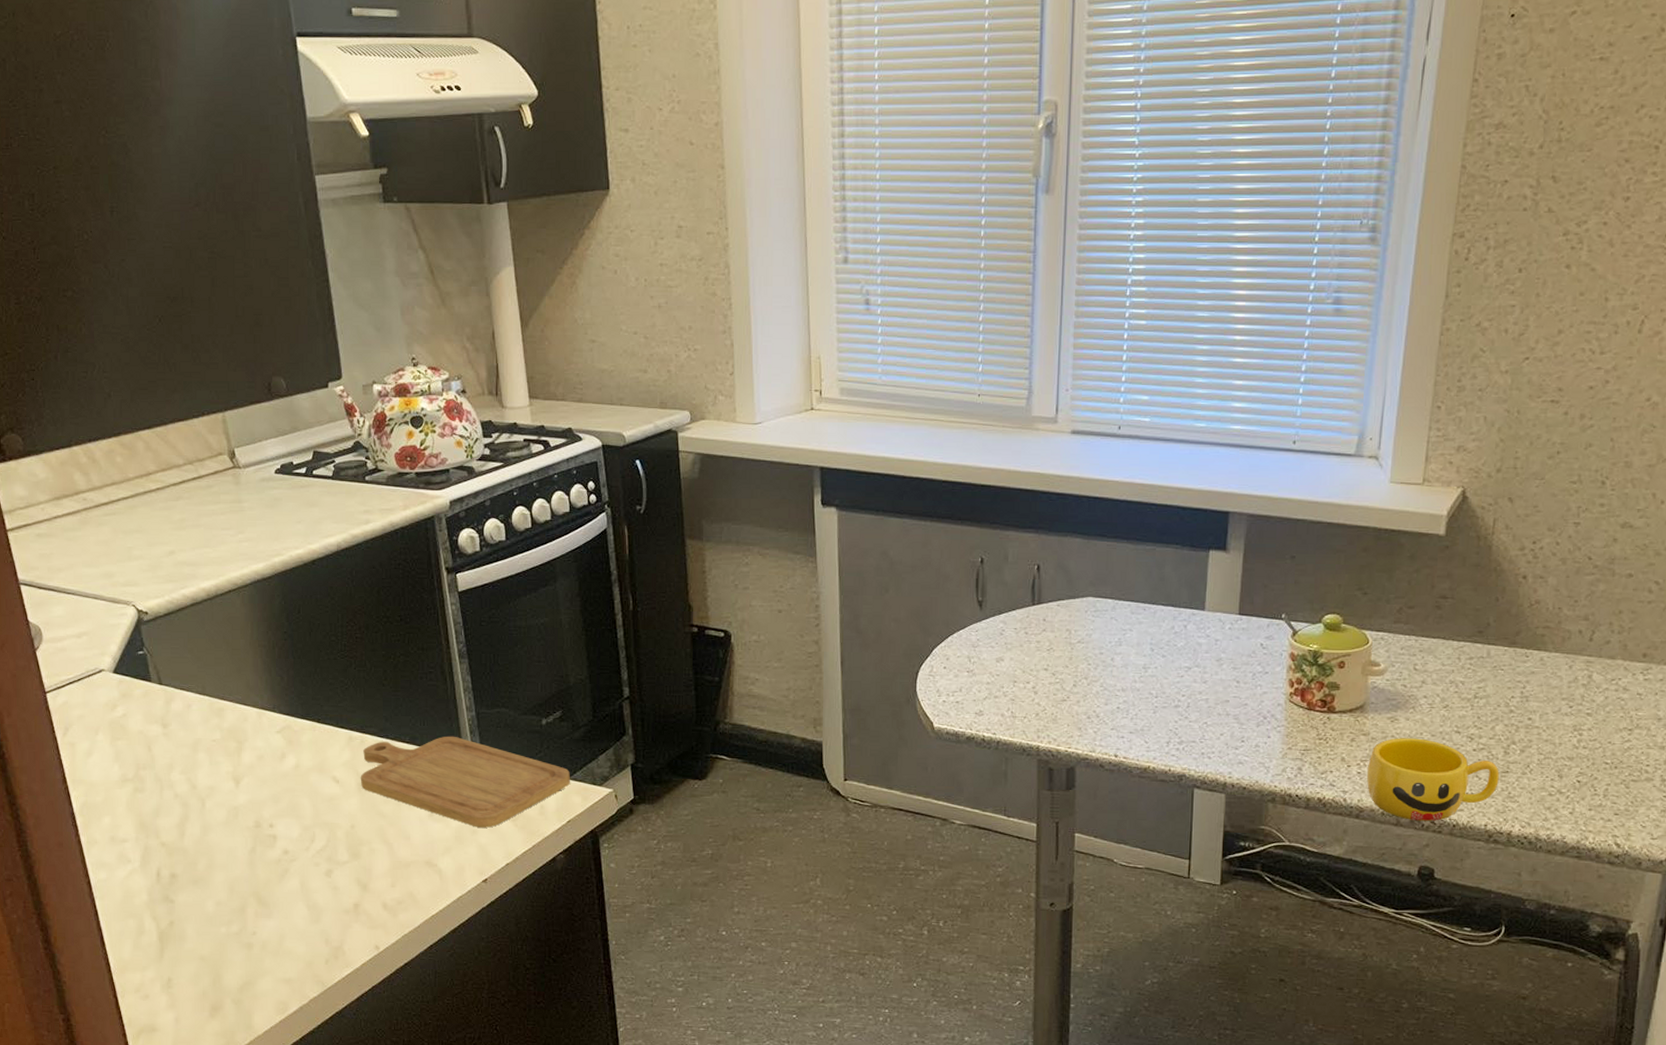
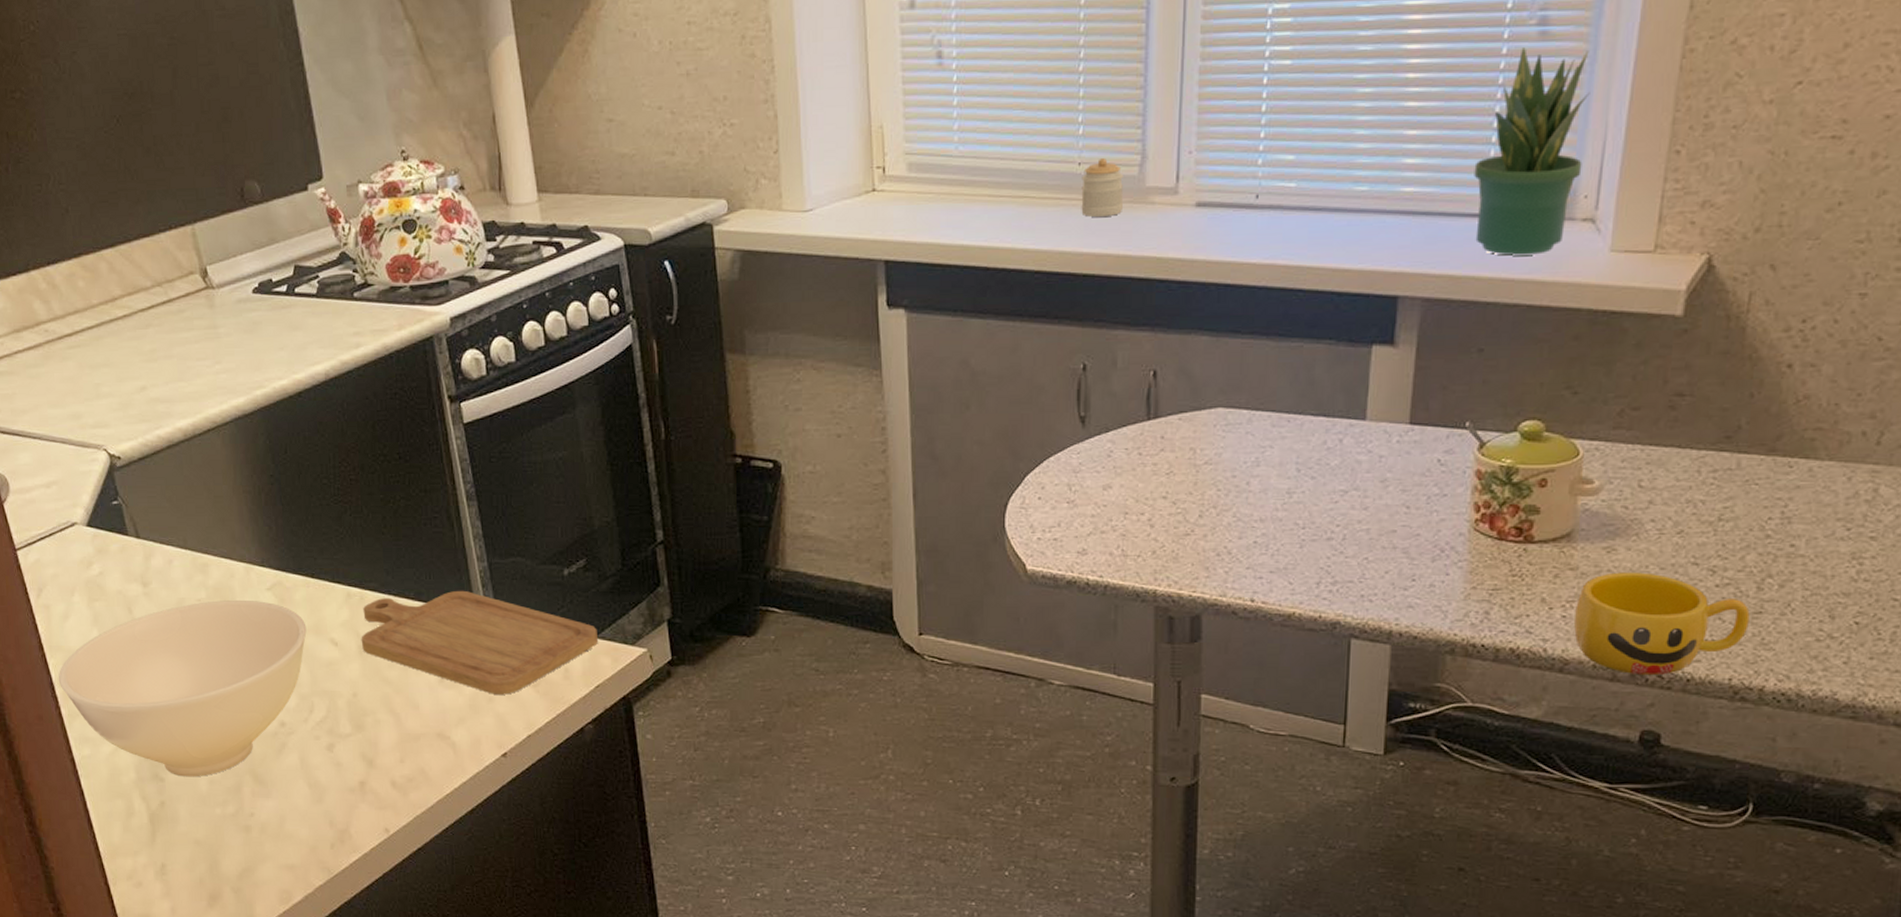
bowl: none [79,741,311,899] -> present [58,600,307,777]
jar: none [980,392,1014,438] -> present [1081,158,1123,217]
planter: none [1286,321,1373,483] -> present [1474,47,1590,256]

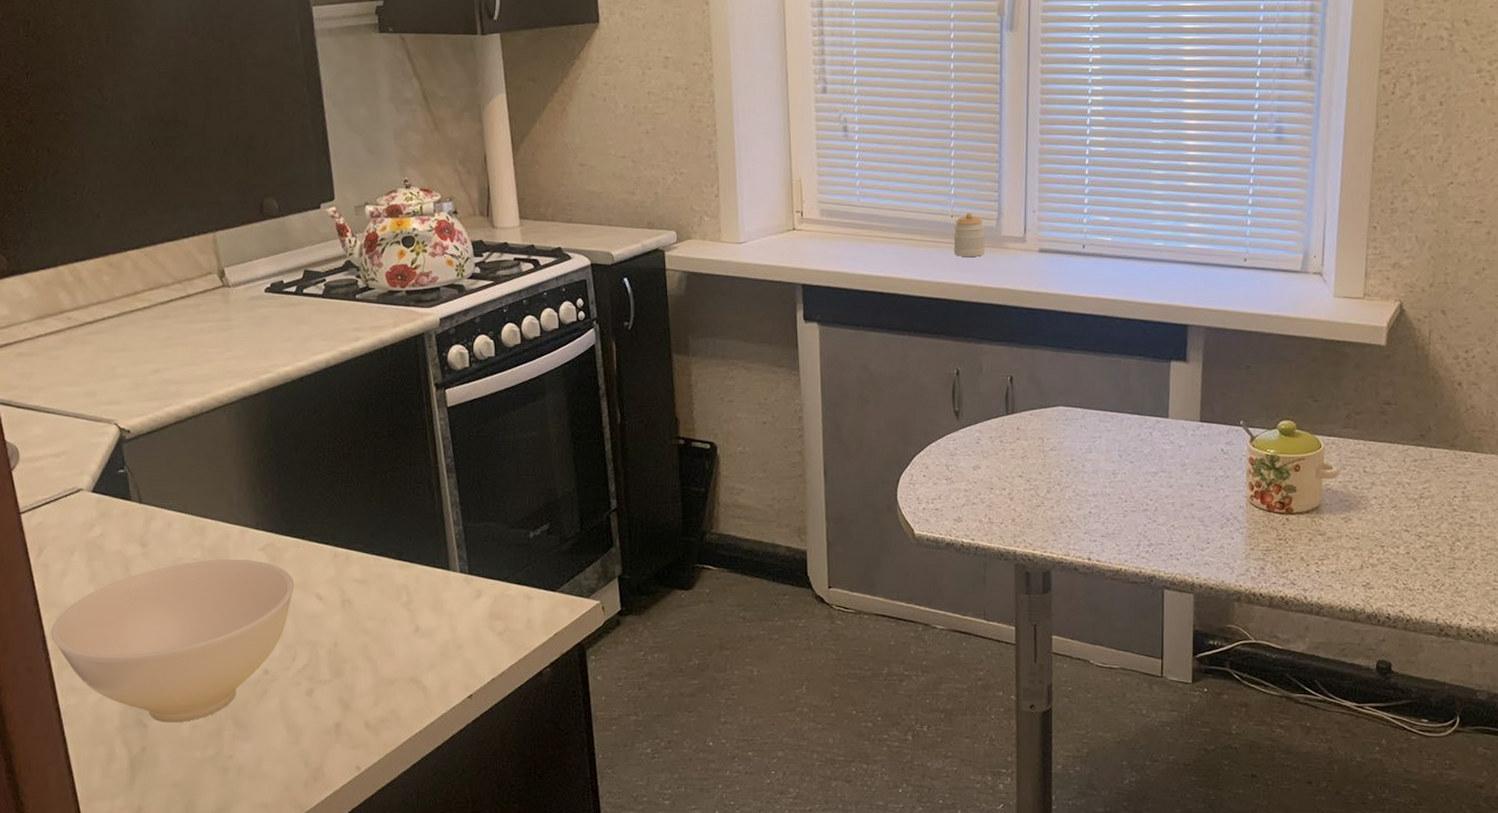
chopping board: present [361,590,599,695] -> none [344,550,558,642]
planter: present [1474,47,1590,256] -> none [1237,148,1313,298]
cup: present [1574,572,1750,676] -> none [1325,537,1447,617]

